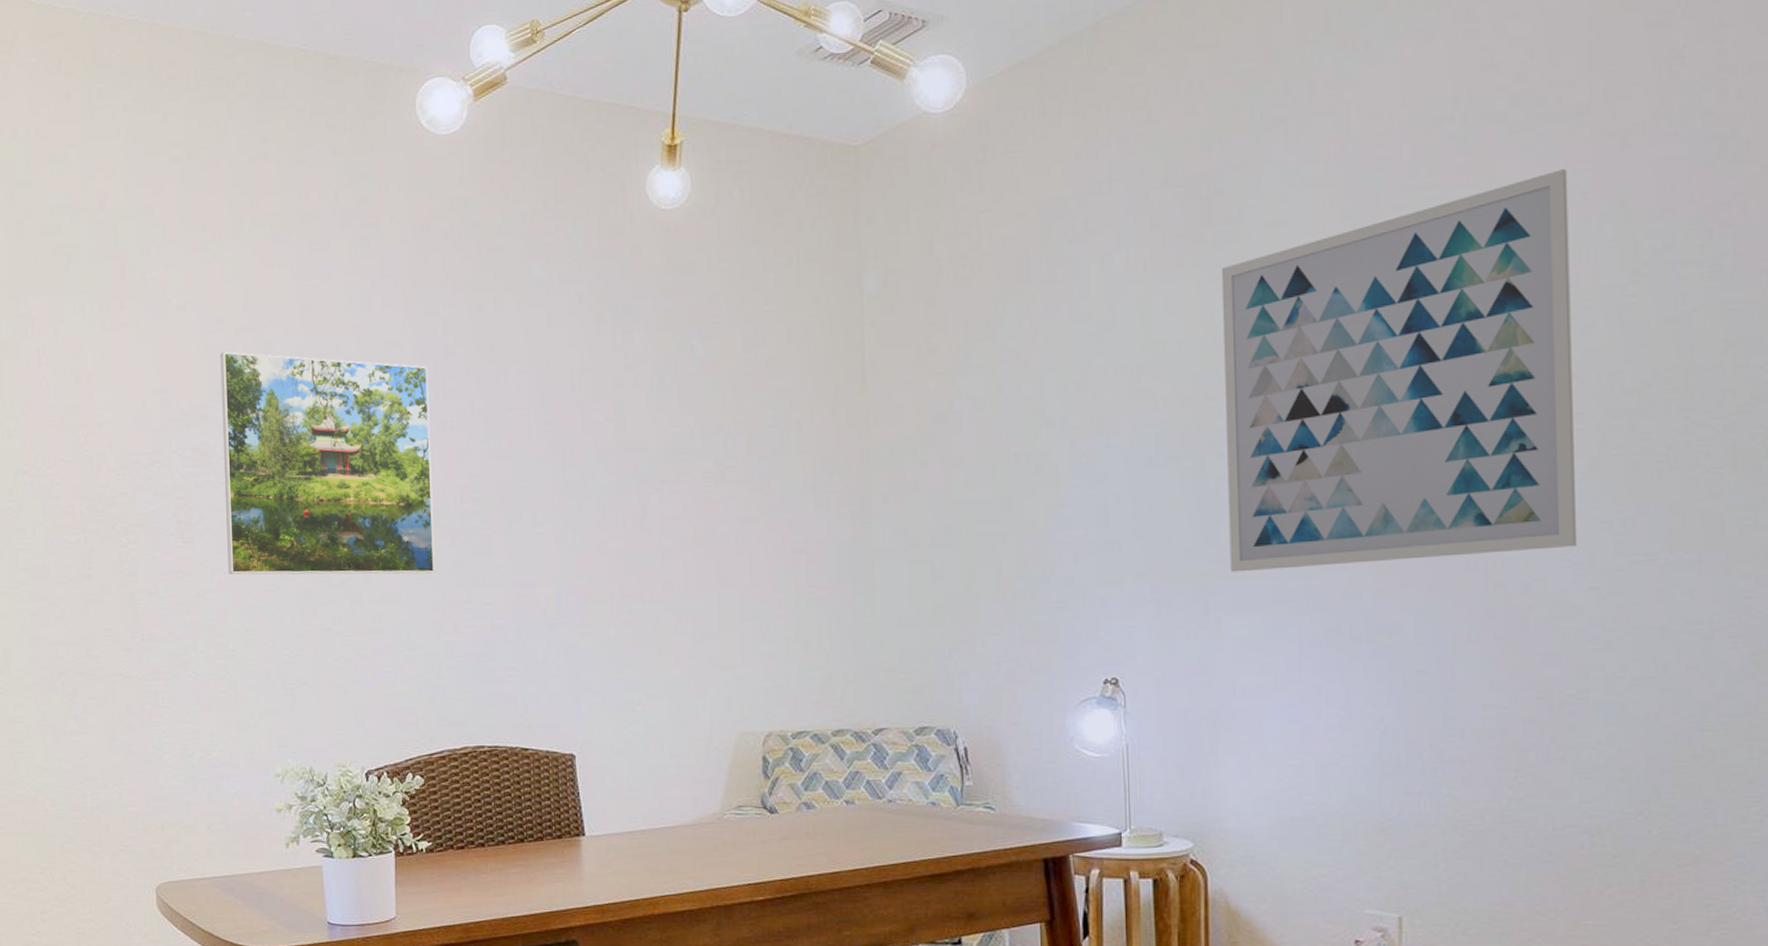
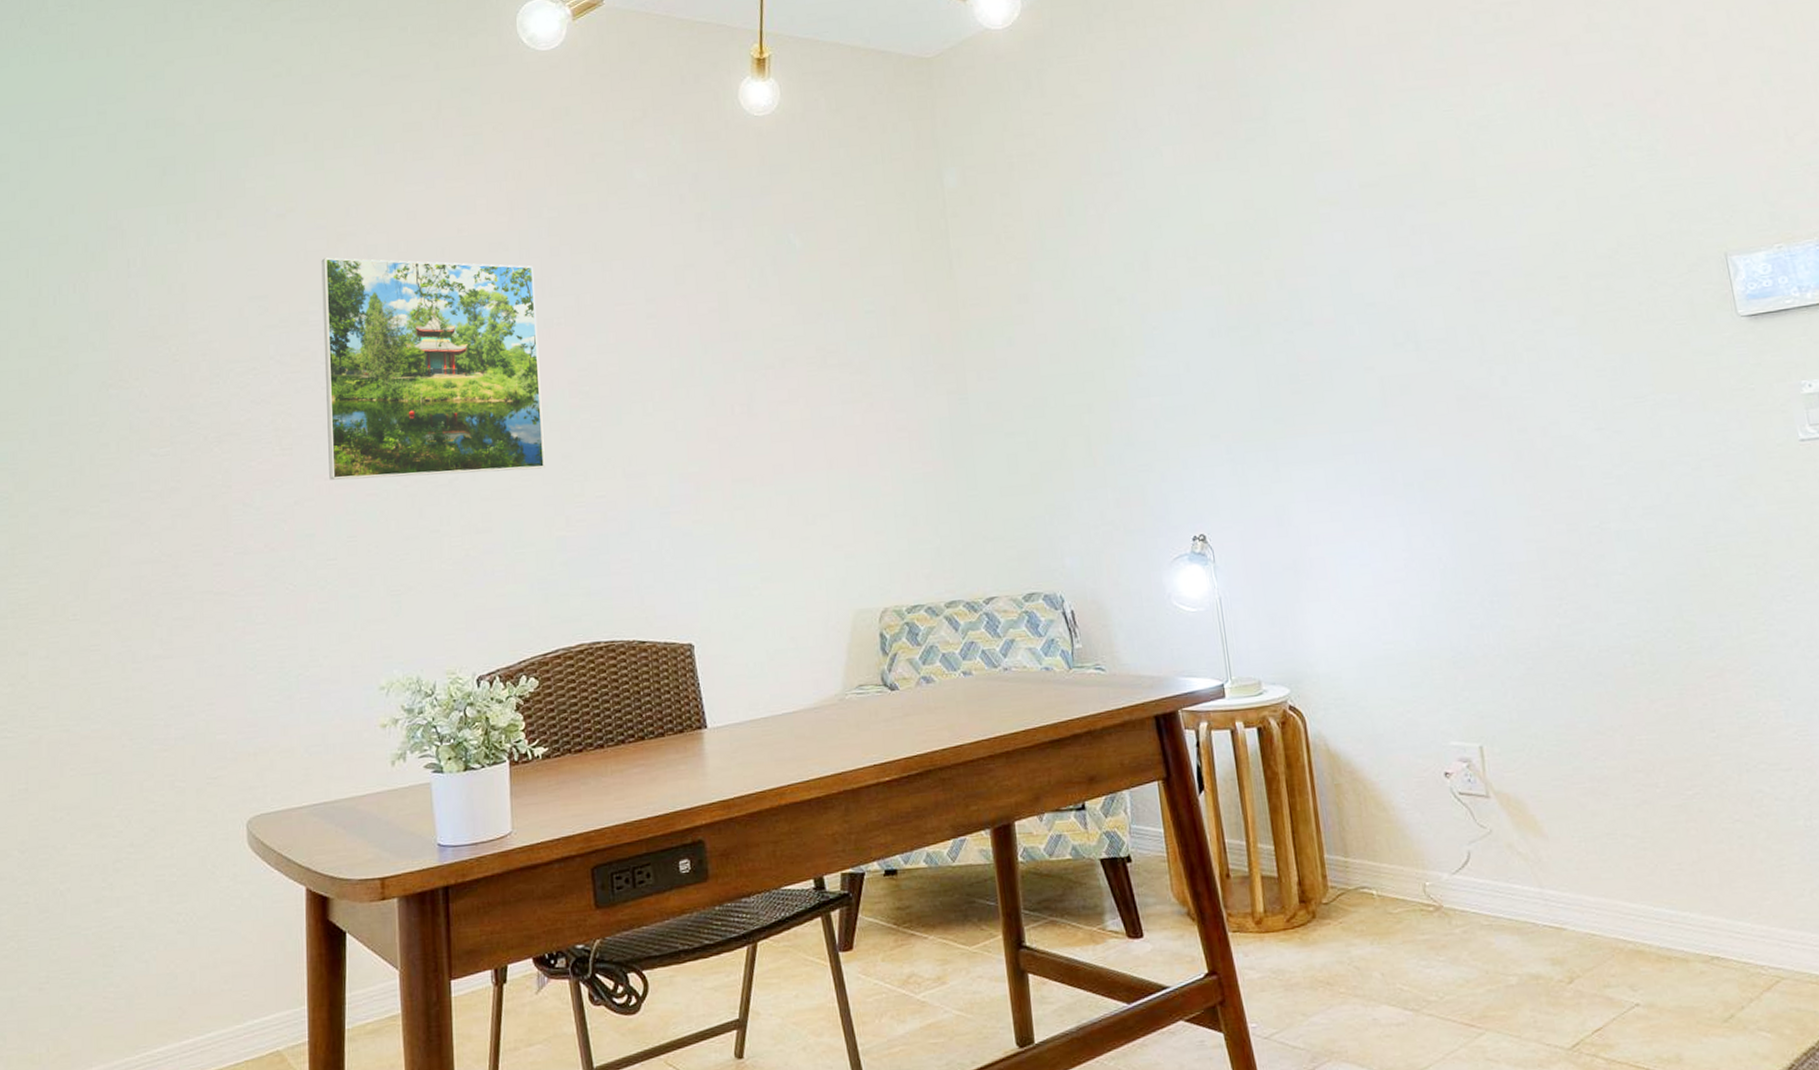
wall art: present [1221,169,1578,572] -> none [1255,73,1581,430]

